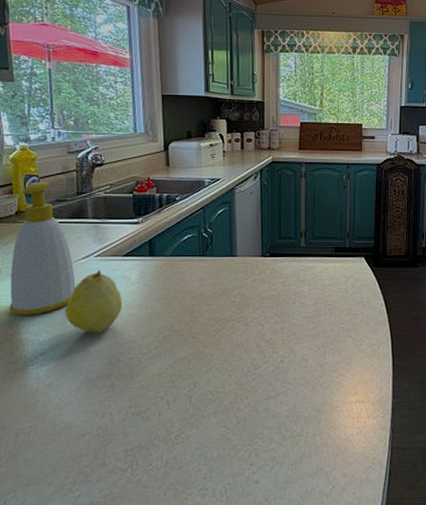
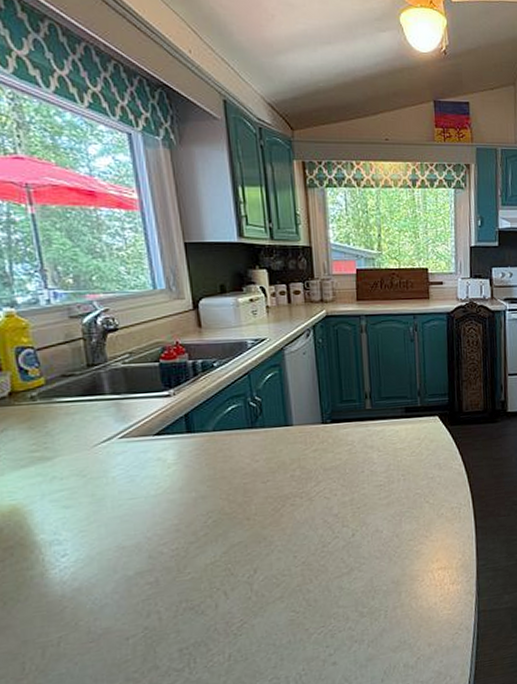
soap bottle: present [9,181,76,315] -> none [11,353,98,514]
fruit: present [64,269,123,333] -> none [87,452,160,526]

